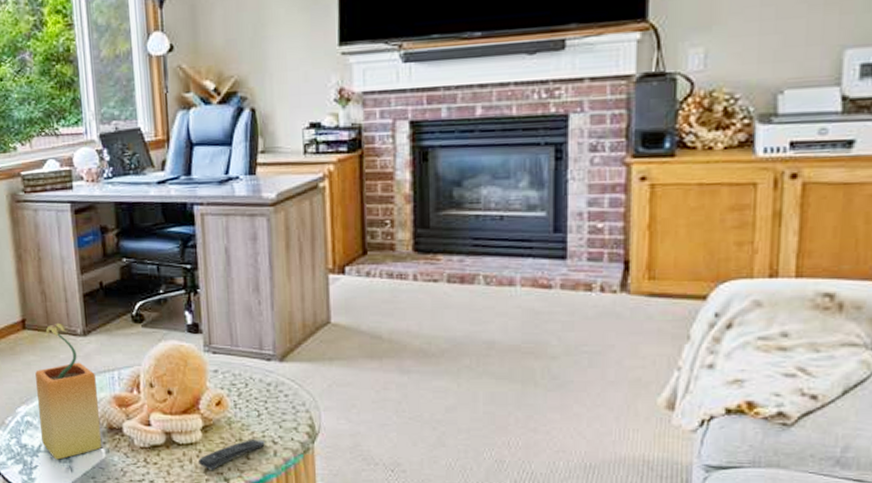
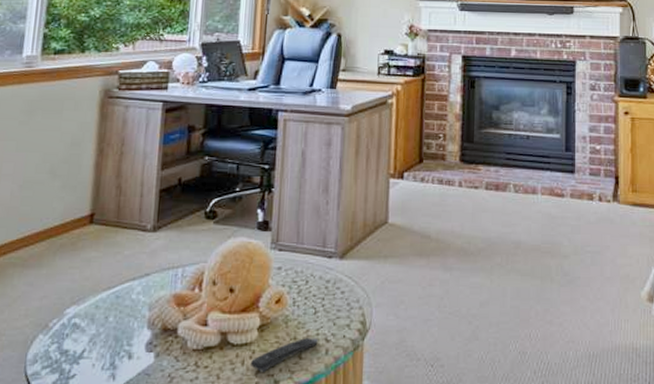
potted plant: present [35,322,101,460] -> none [86,217,158,367]

